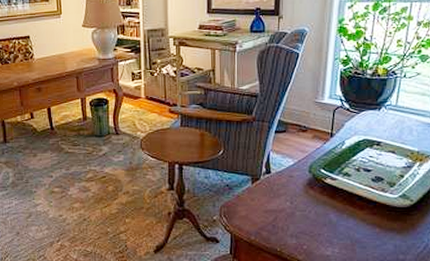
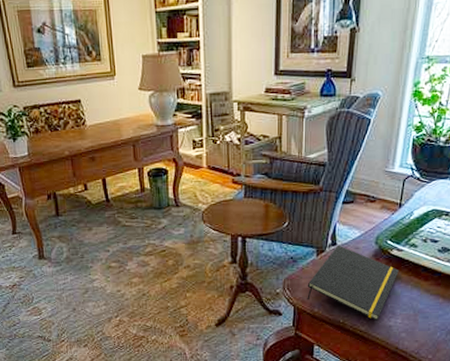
notepad: none [243,173,334,250] -> present [307,245,399,321]

